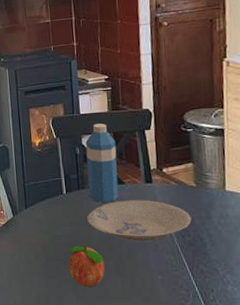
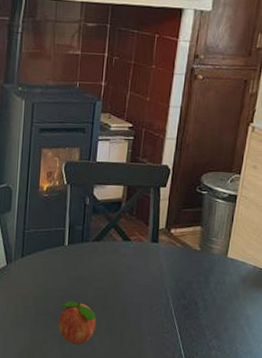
water bottle: present [85,123,119,203] -> none [91,174,129,259]
bowl: present [87,200,192,242] -> none [86,258,190,302]

